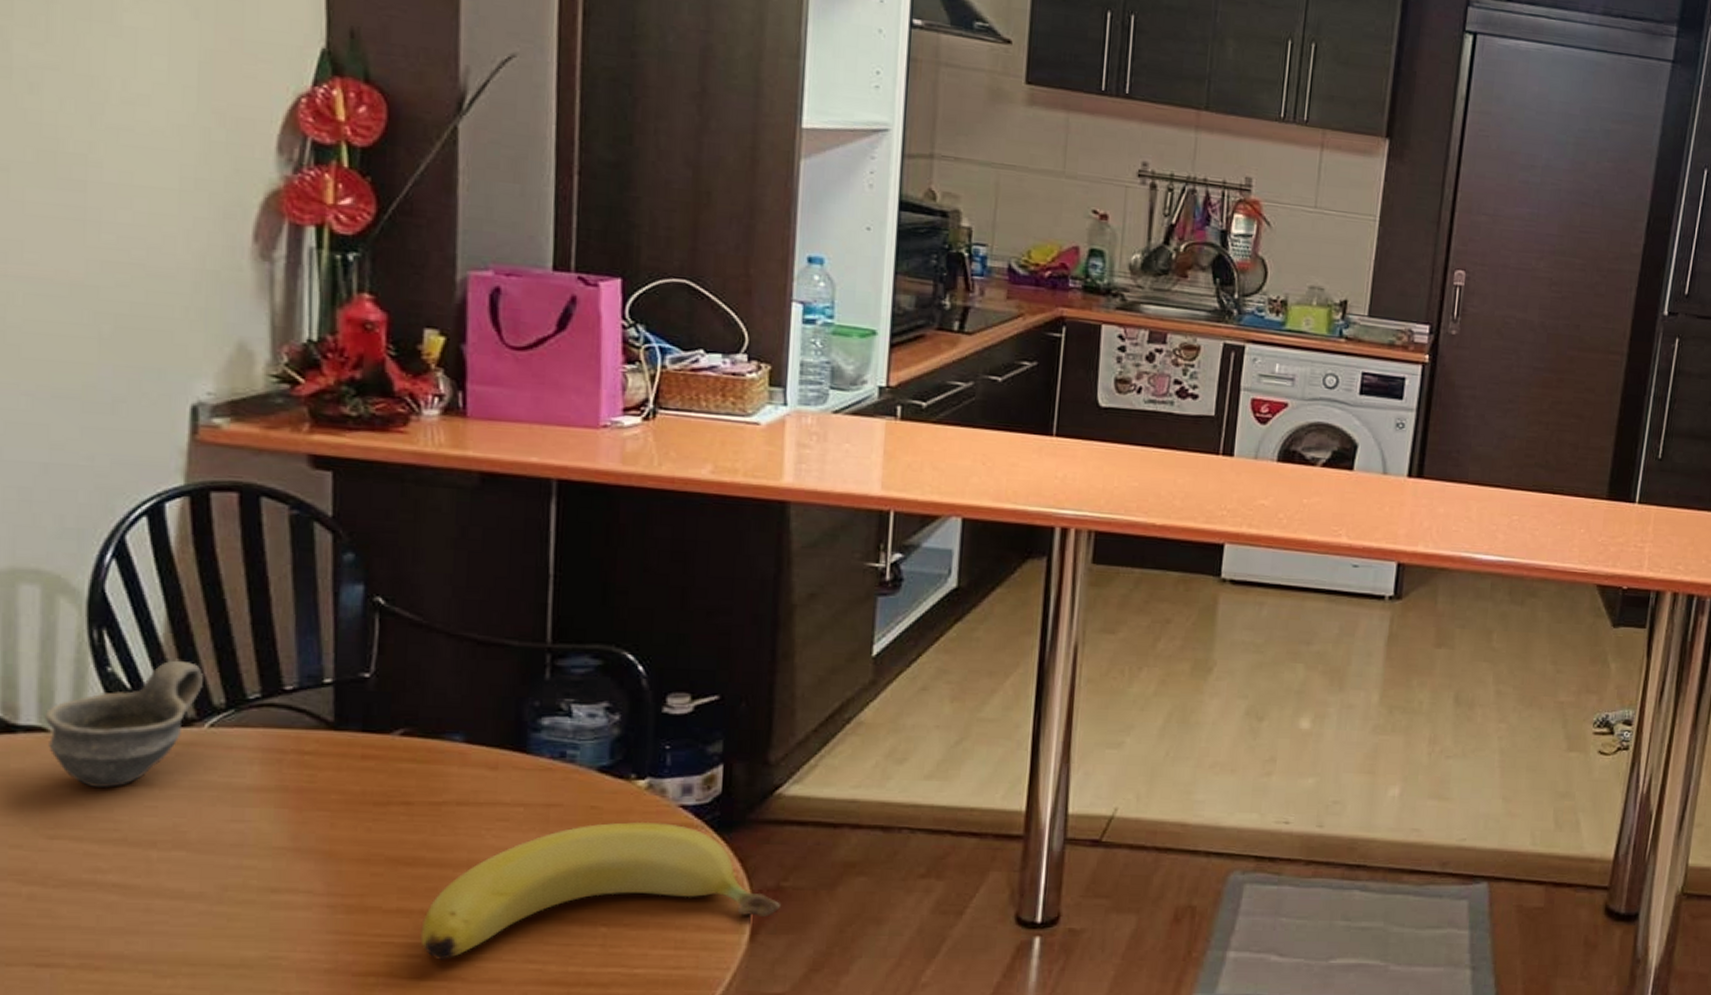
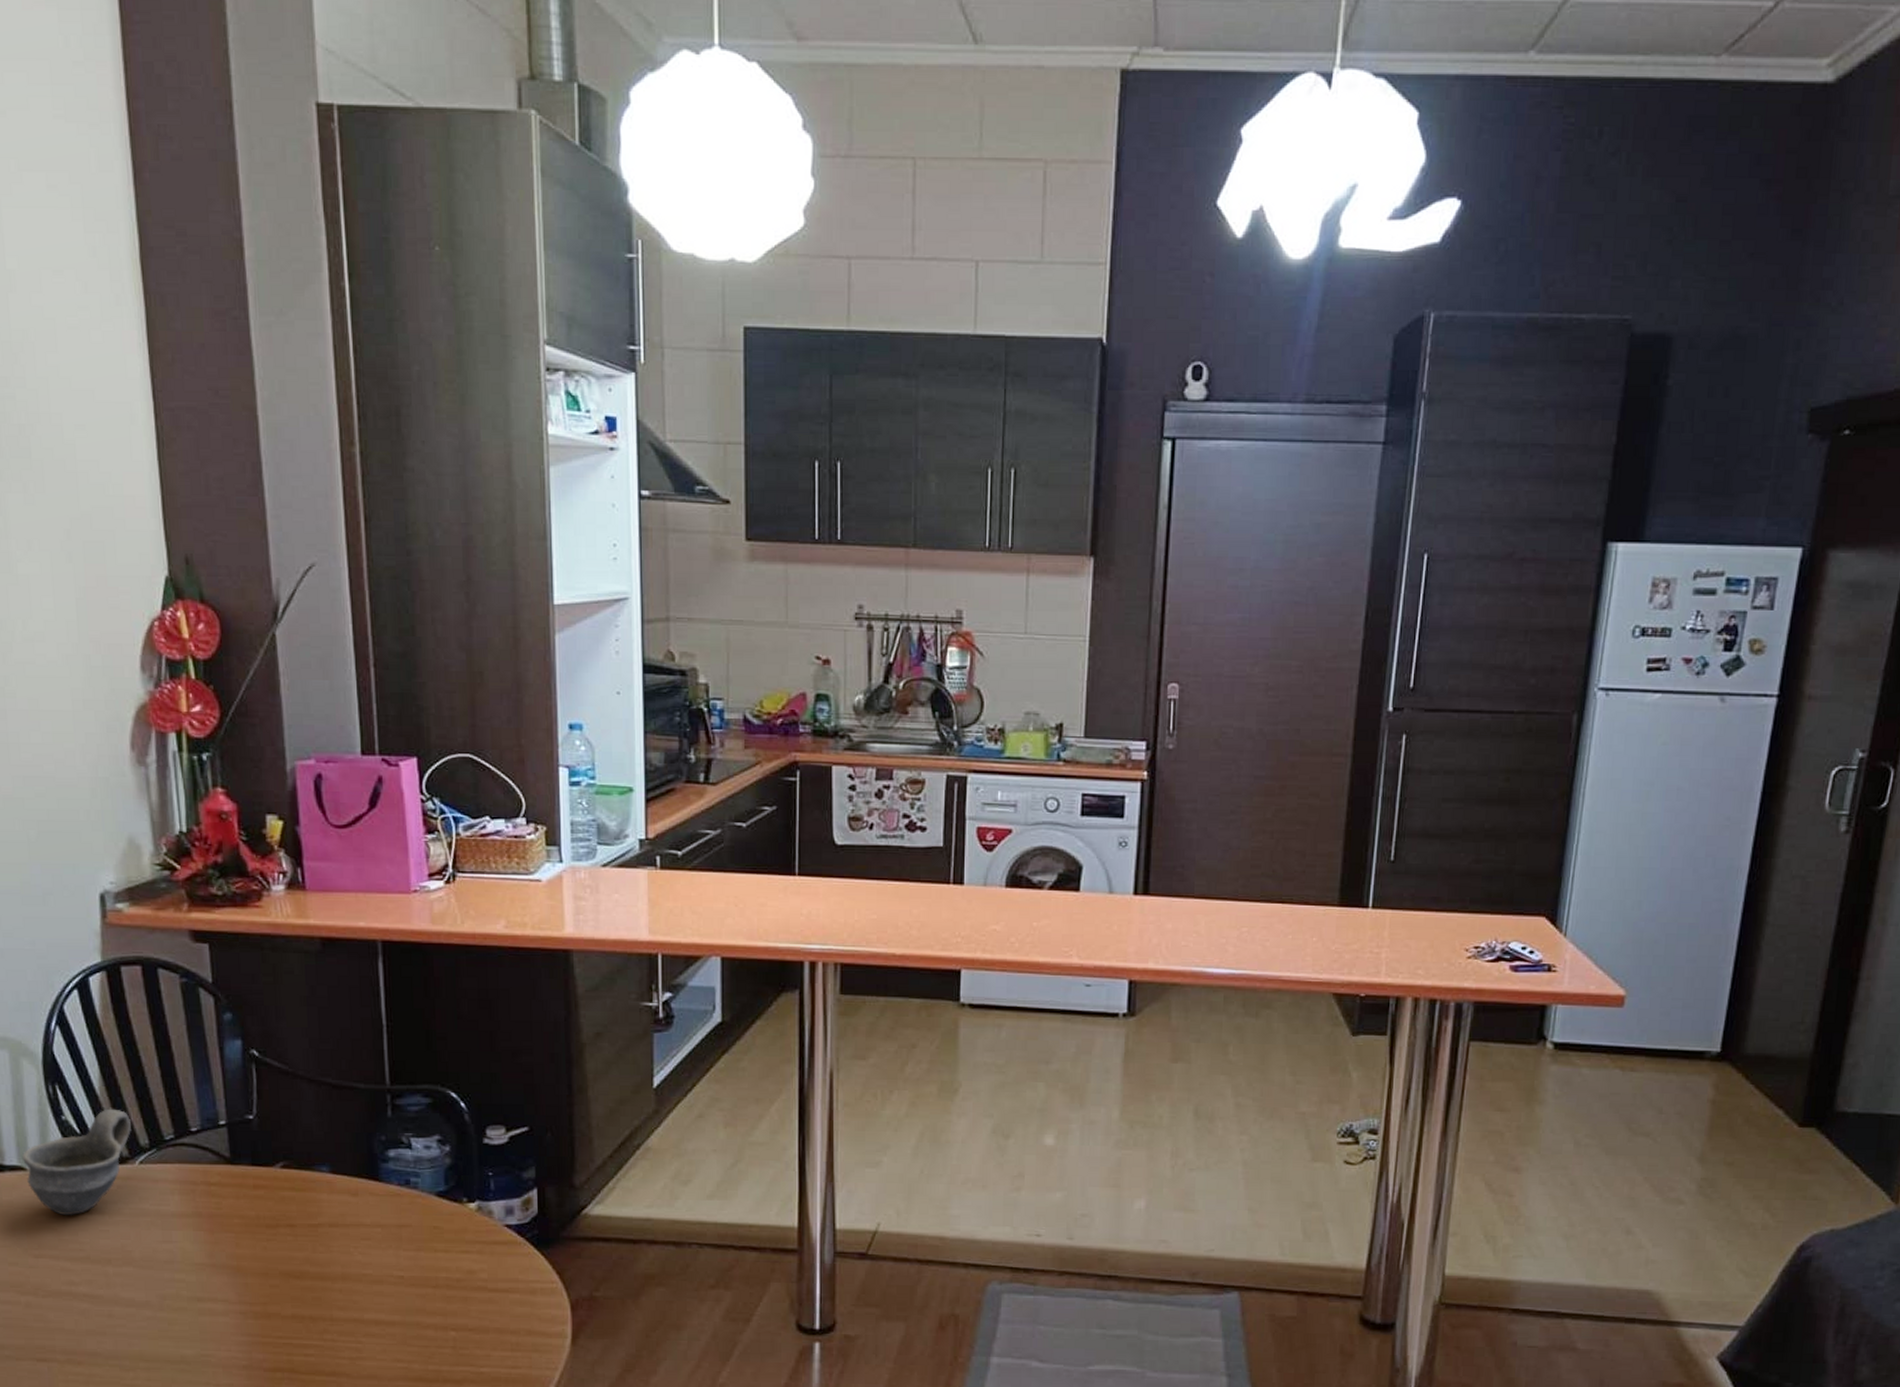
banana: present [420,821,782,960] -> none [312,1239,596,1359]

